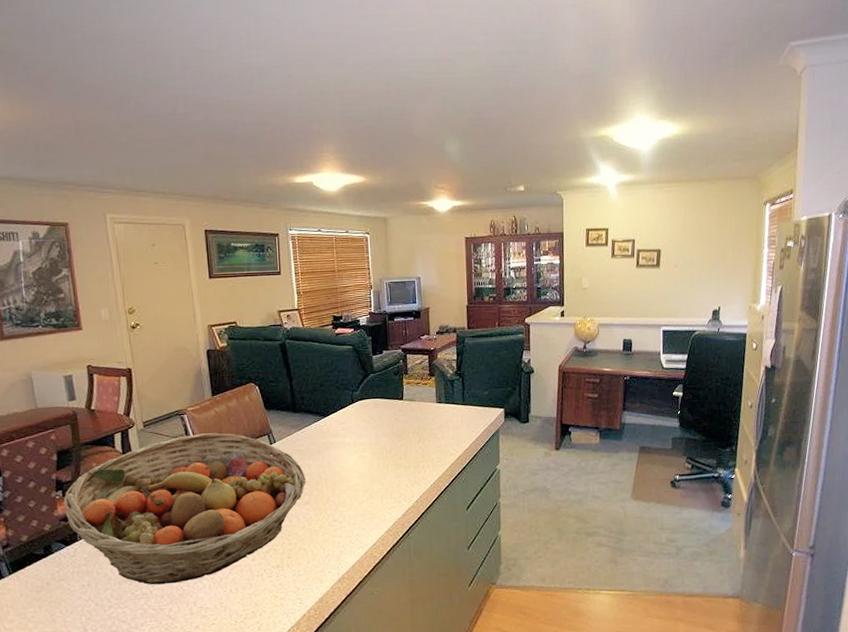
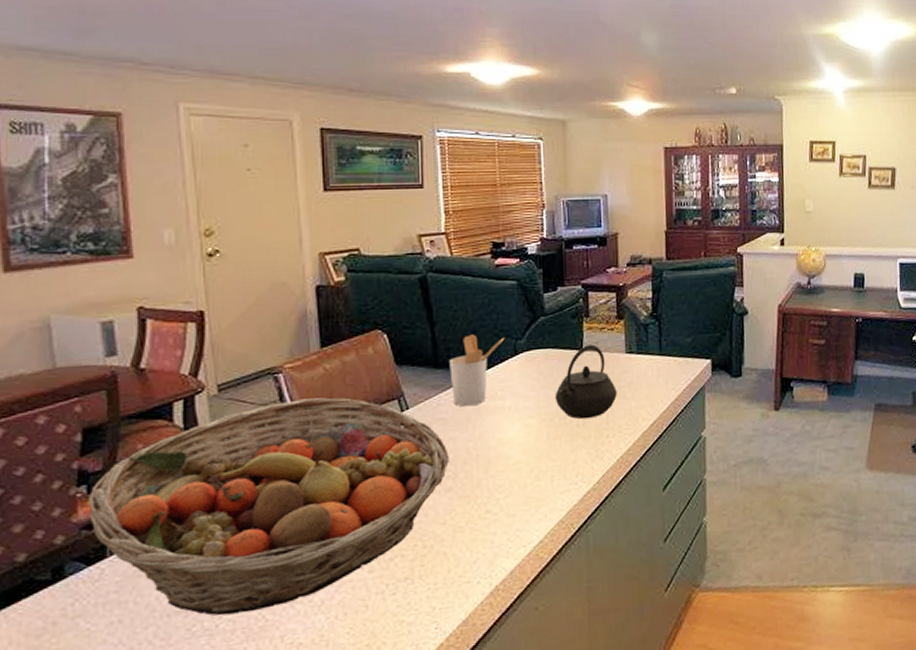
utensil holder: none [304,387,344,442] -> present [449,334,505,407]
kettle: none [382,396,430,453] -> present [554,344,617,419]

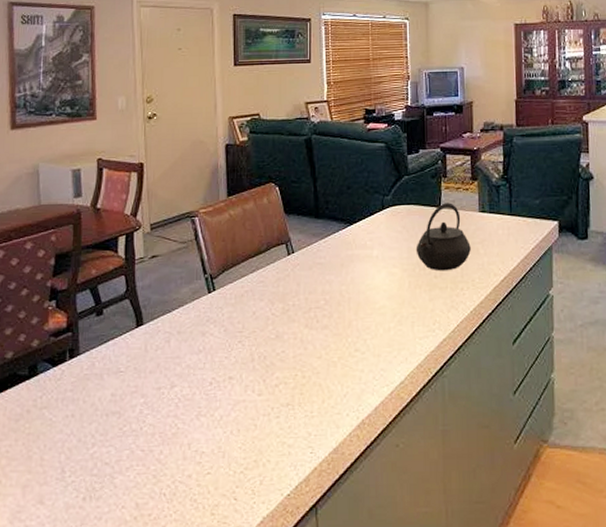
fruit basket: present [87,397,449,616] -> none [56,239,325,420]
utensil holder: present [449,334,505,407] -> none [328,189,374,254]

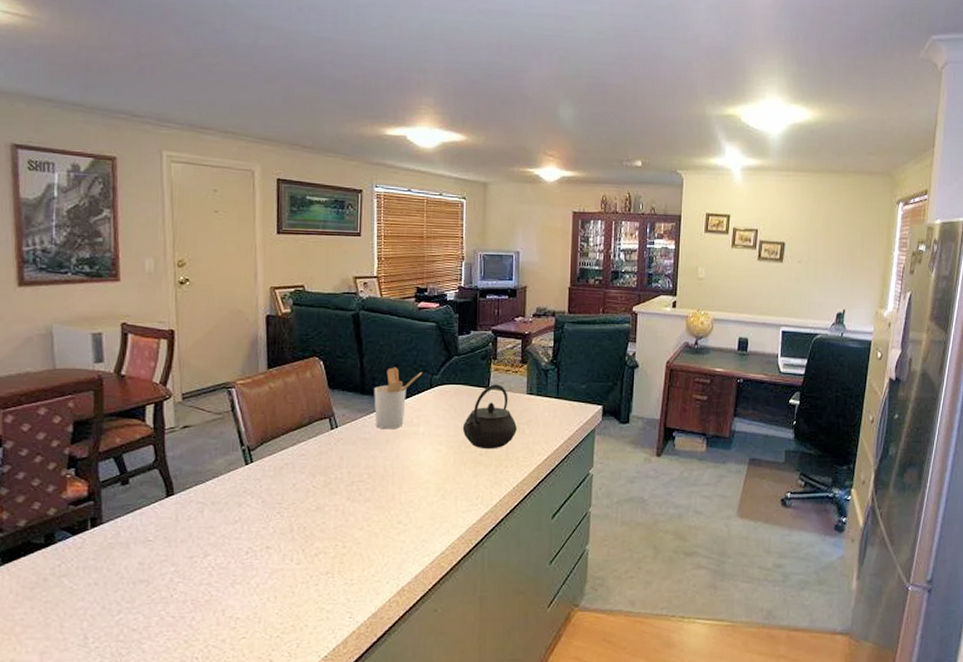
utensil holder: none [328,189,374,254] -> present [374,367,423,430]

